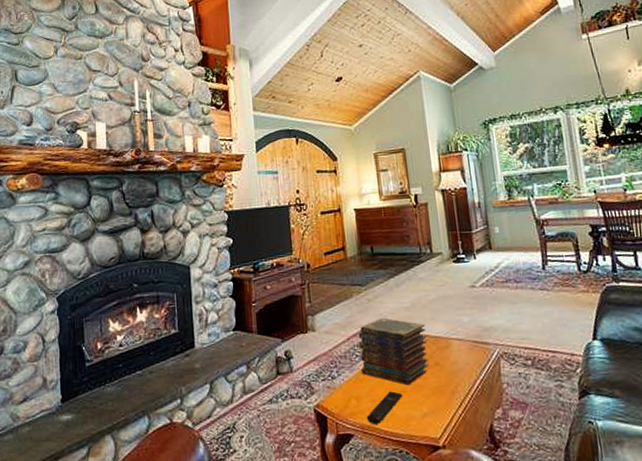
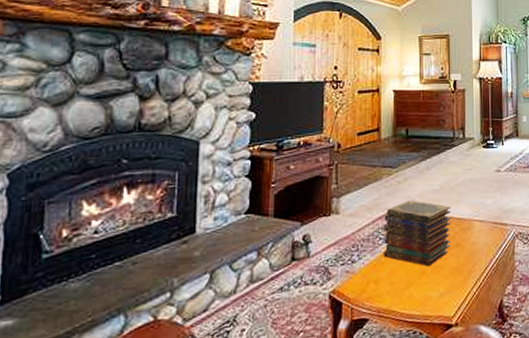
remote control: present [366,391,403,424] -> none [384,273,422,307]

